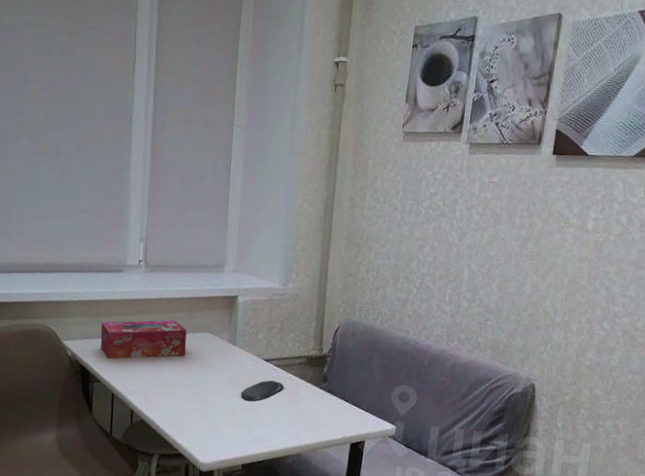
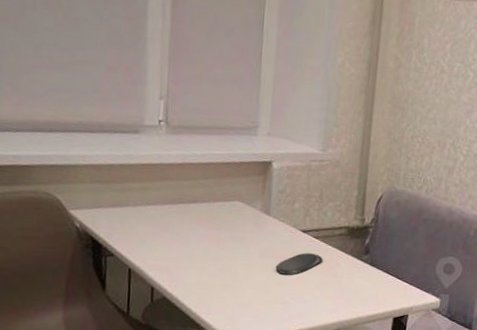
tissue box: present [100,320,187,360] -> none [114,187,215,231]

